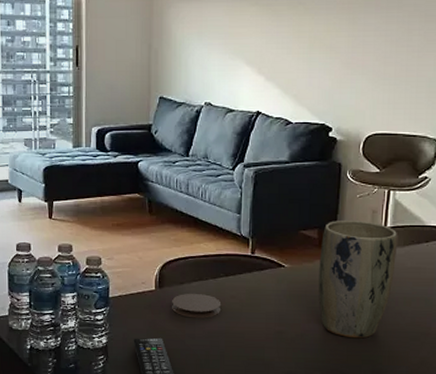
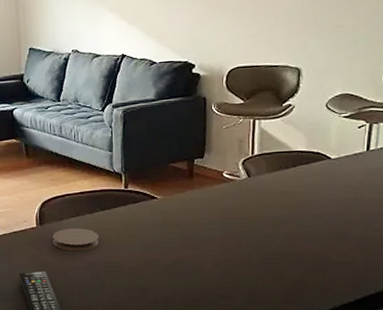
plant pot: present [318,221,397,339] -> none [190,150,265,262]

